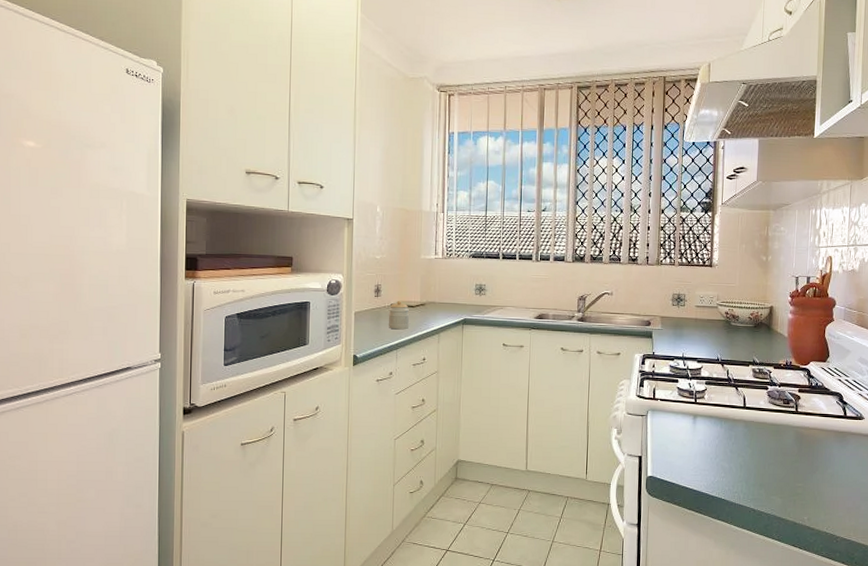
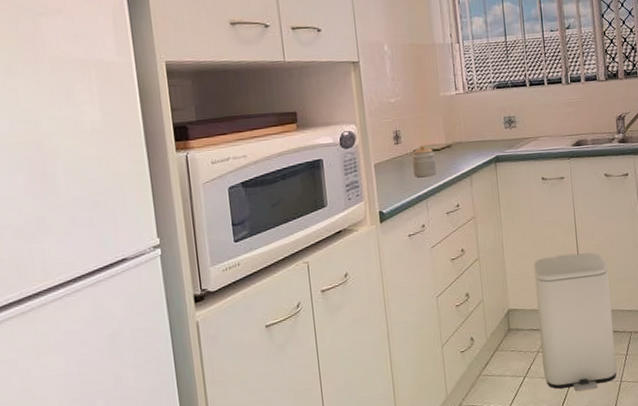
pedal bin: none [483,416,554,545] -> present [533,252,617,392]

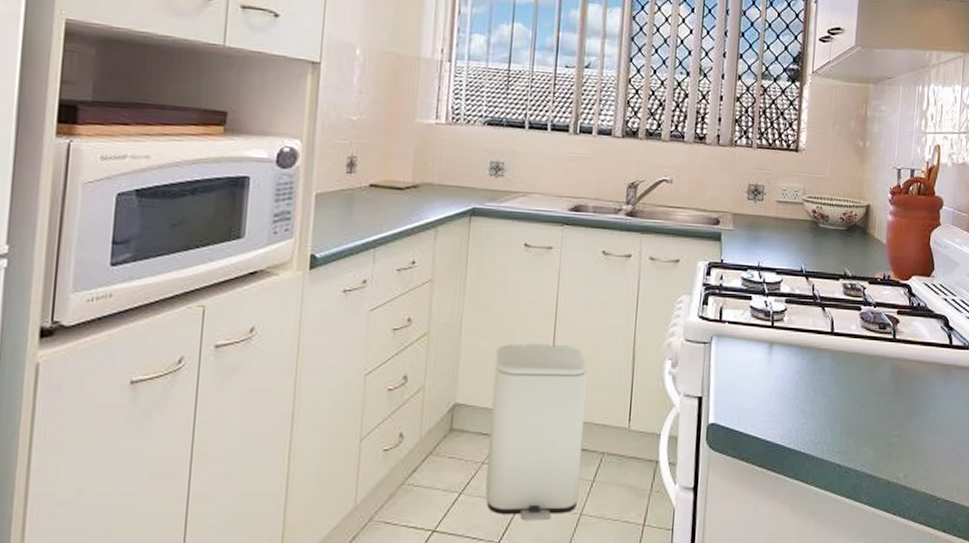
jar: present [411,145,437,178] -> none [363,179,396,221]

